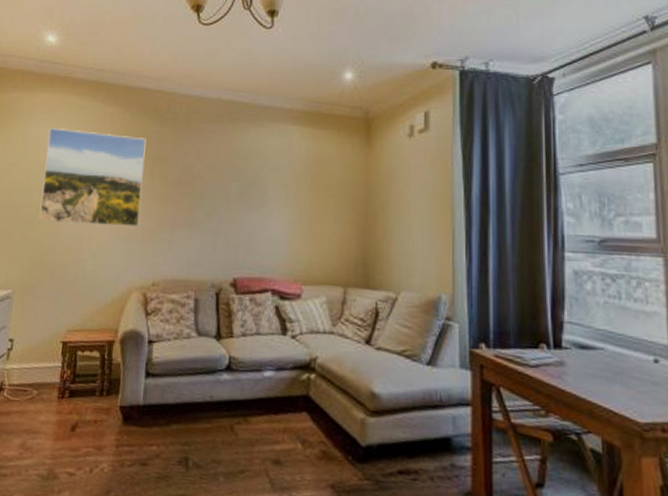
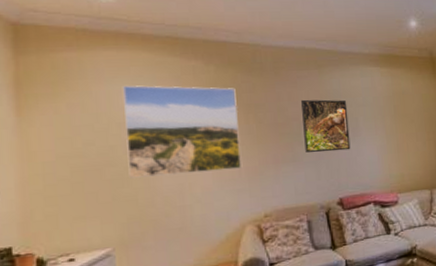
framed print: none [205,157,258,222] -> present [301,99,351,152]

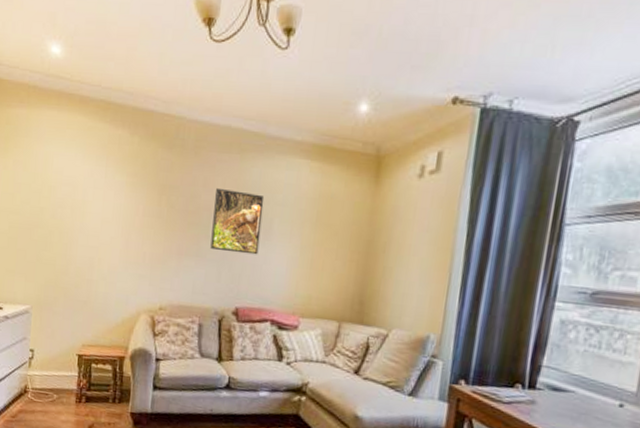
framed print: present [123,85,241,178] -> none [51,148,154,253]

